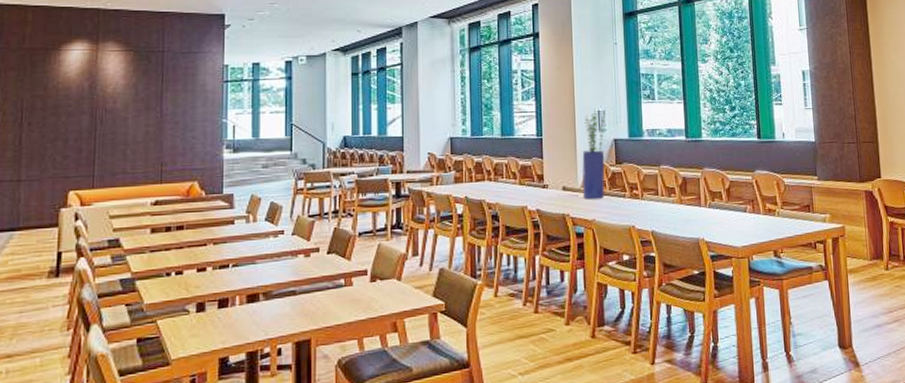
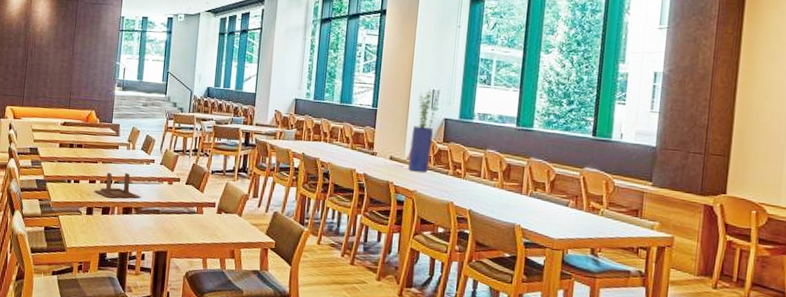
napkin holder: none [204,252,270,287] -> present [94,172,141,199]

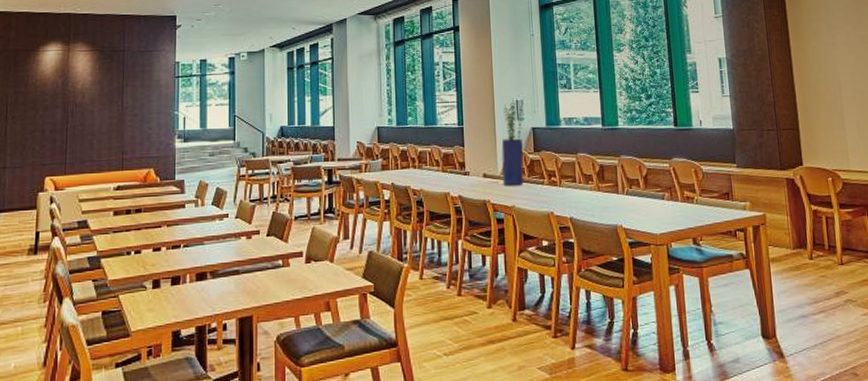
napkin holder: present [94,172,141,199] -> none [159,233,216,265]

